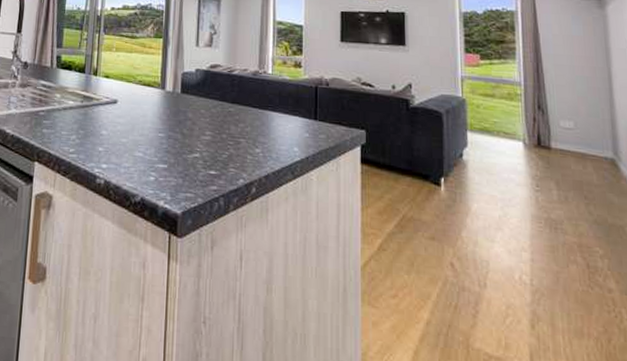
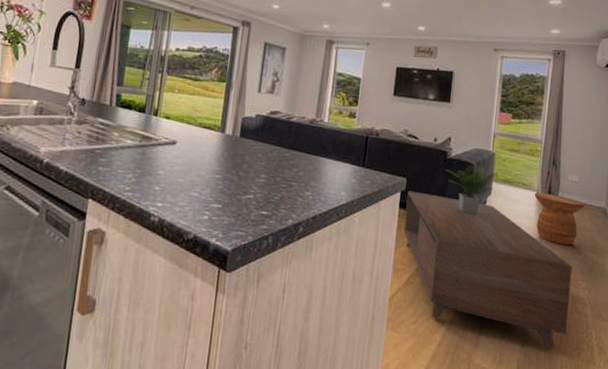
coffee table: none [369,114,588,333] -> present [403,166,573,350]
side table: none [520,142,587,204] -> present [534,192,585,246]

